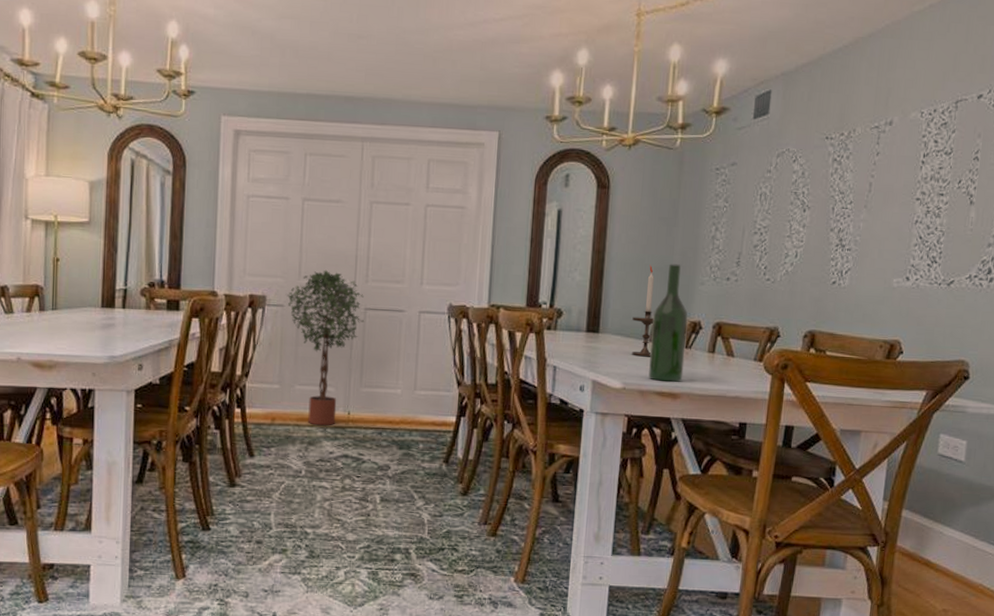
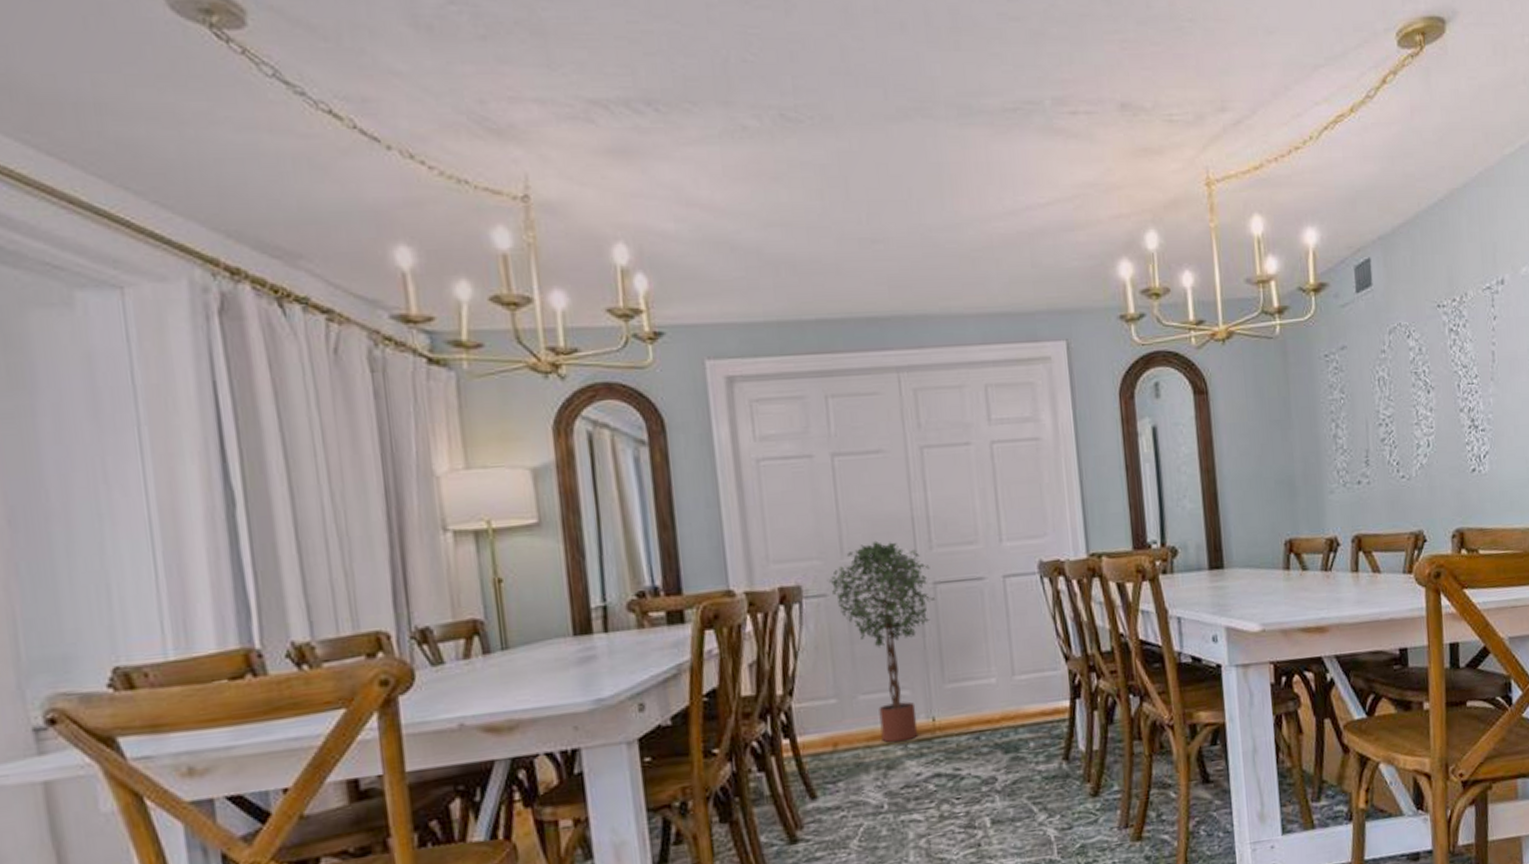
candlestick: present [632,265,654,357] -> none [1259,478,1288,590]
wine bottle: present [648,264,688,382] -> none [1283,473,1329,615]

